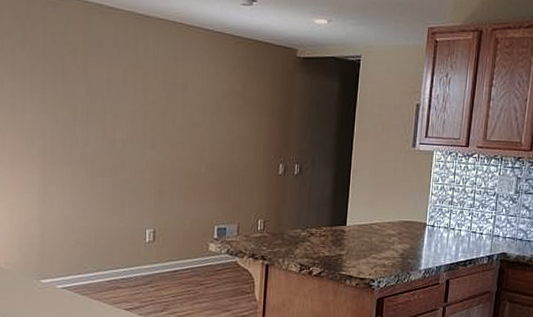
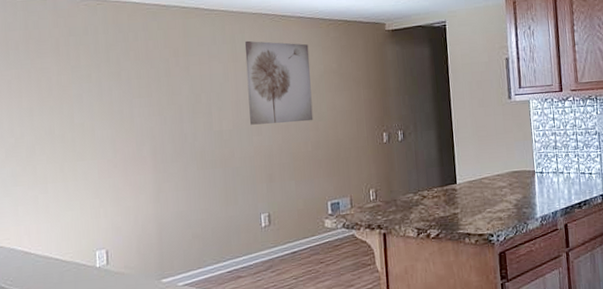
wall art: none [145,47,214,142] -> present [244,40,313,125]

